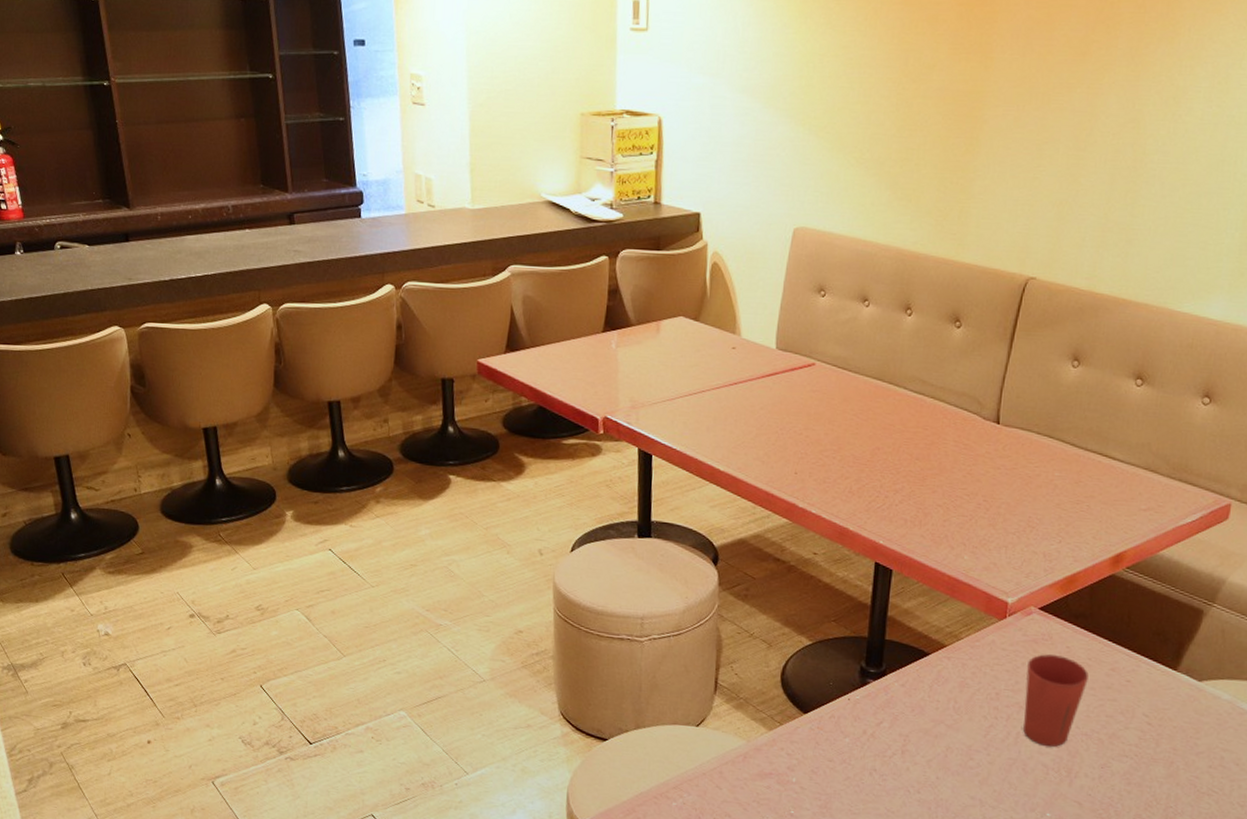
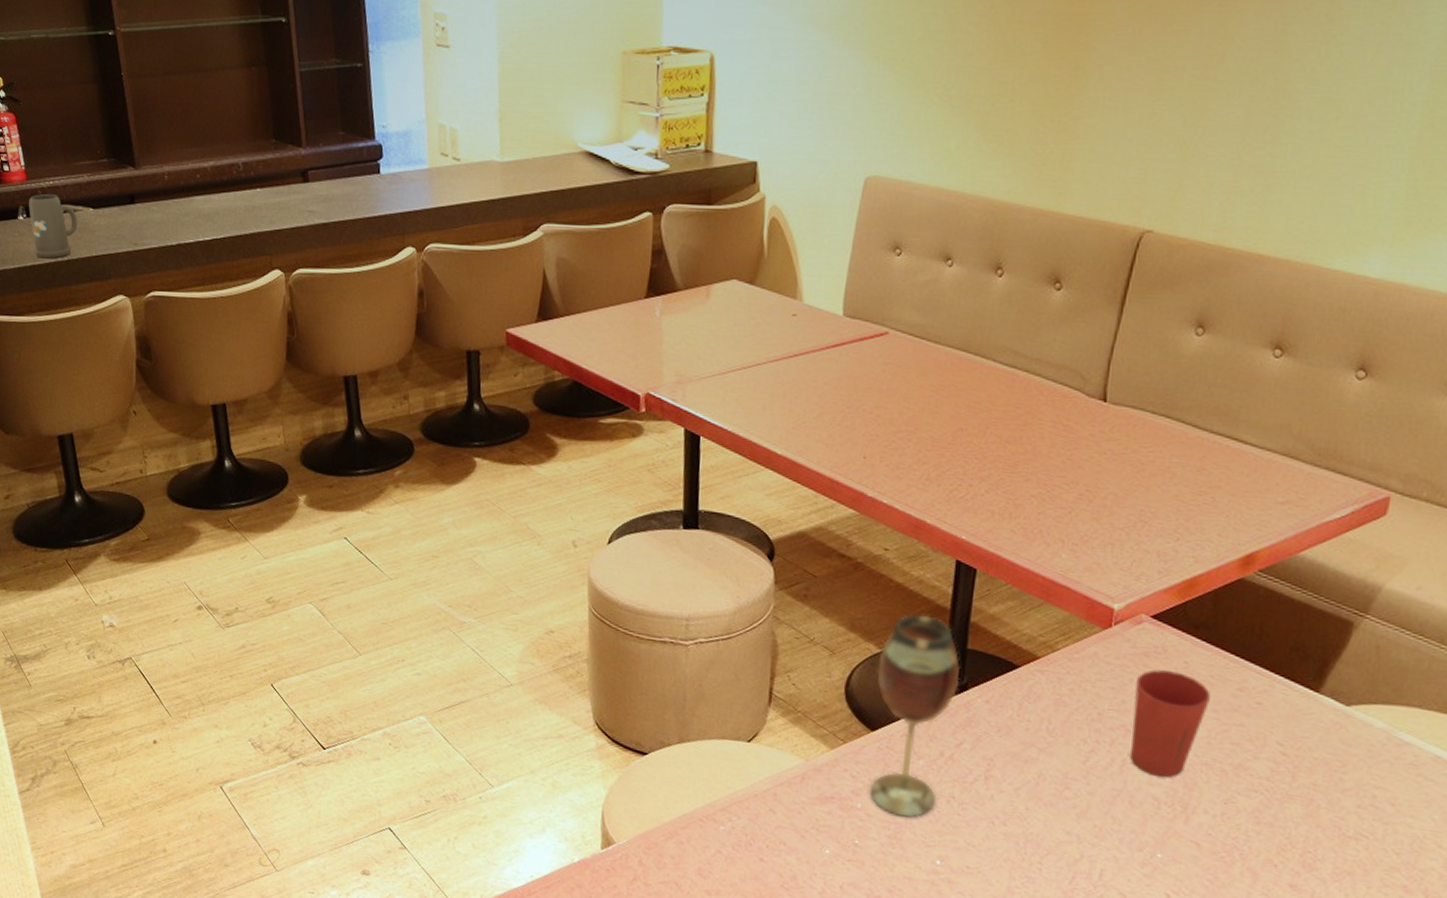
beer mug: none [26,231,74,292] -> present [29,194,78,259]
wineglass: none [803,610,880,789] -> present [869,614,961,818]

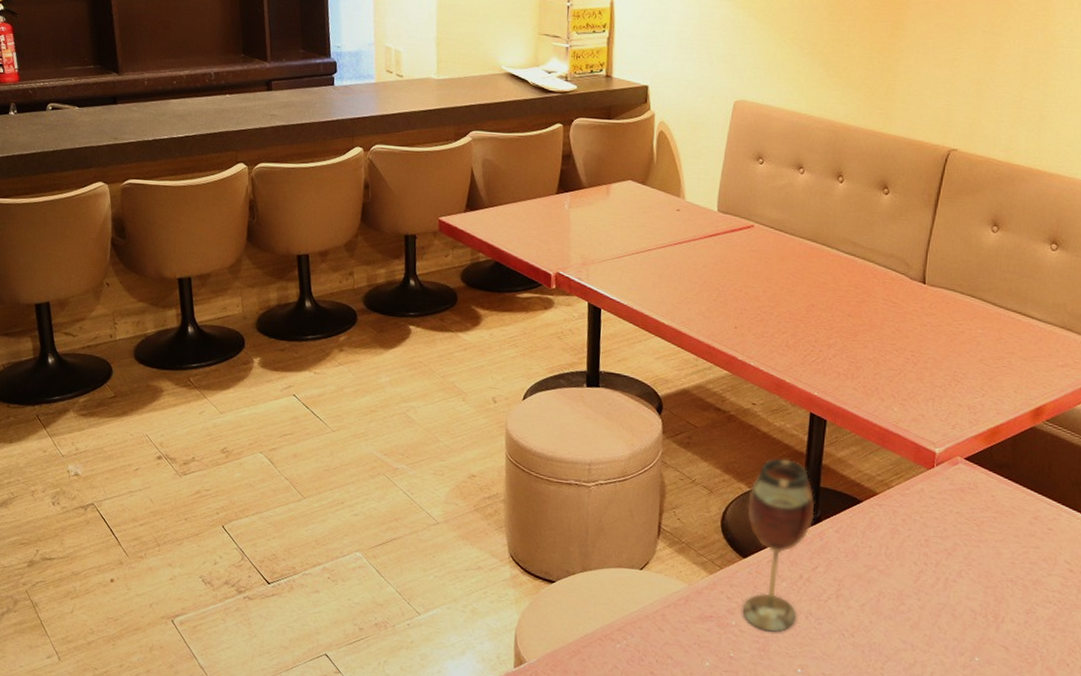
beer mug: present [29,194,78,259] -> none [19,93,64,149]
cup: present [1130,669,1211,777] -> none [952,502,1013,592]

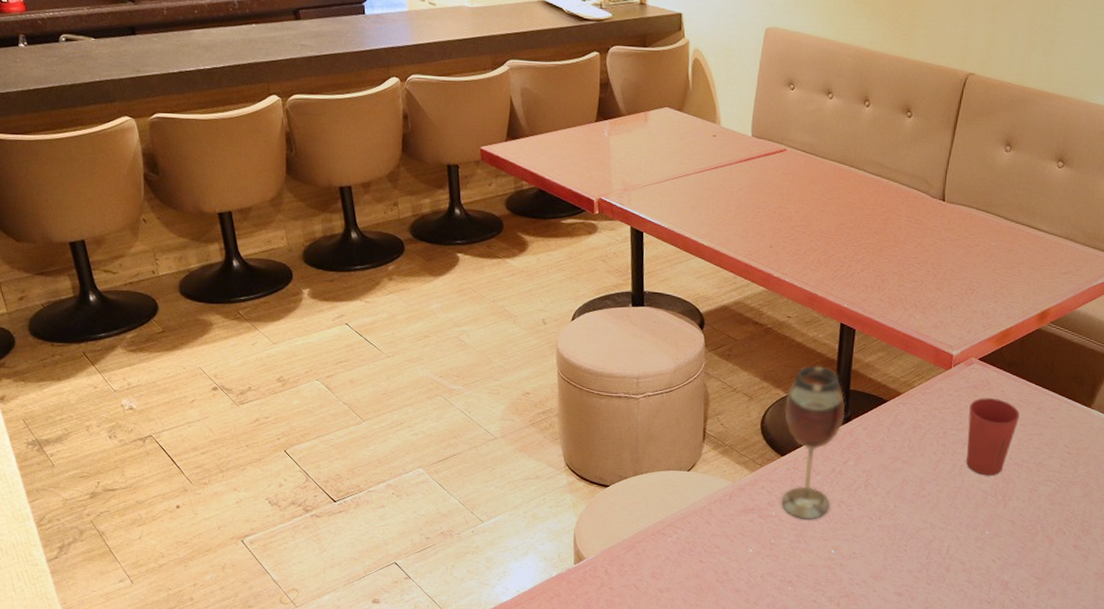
cup: none [952,502,1013,592] -> present [966,398,1020,475]

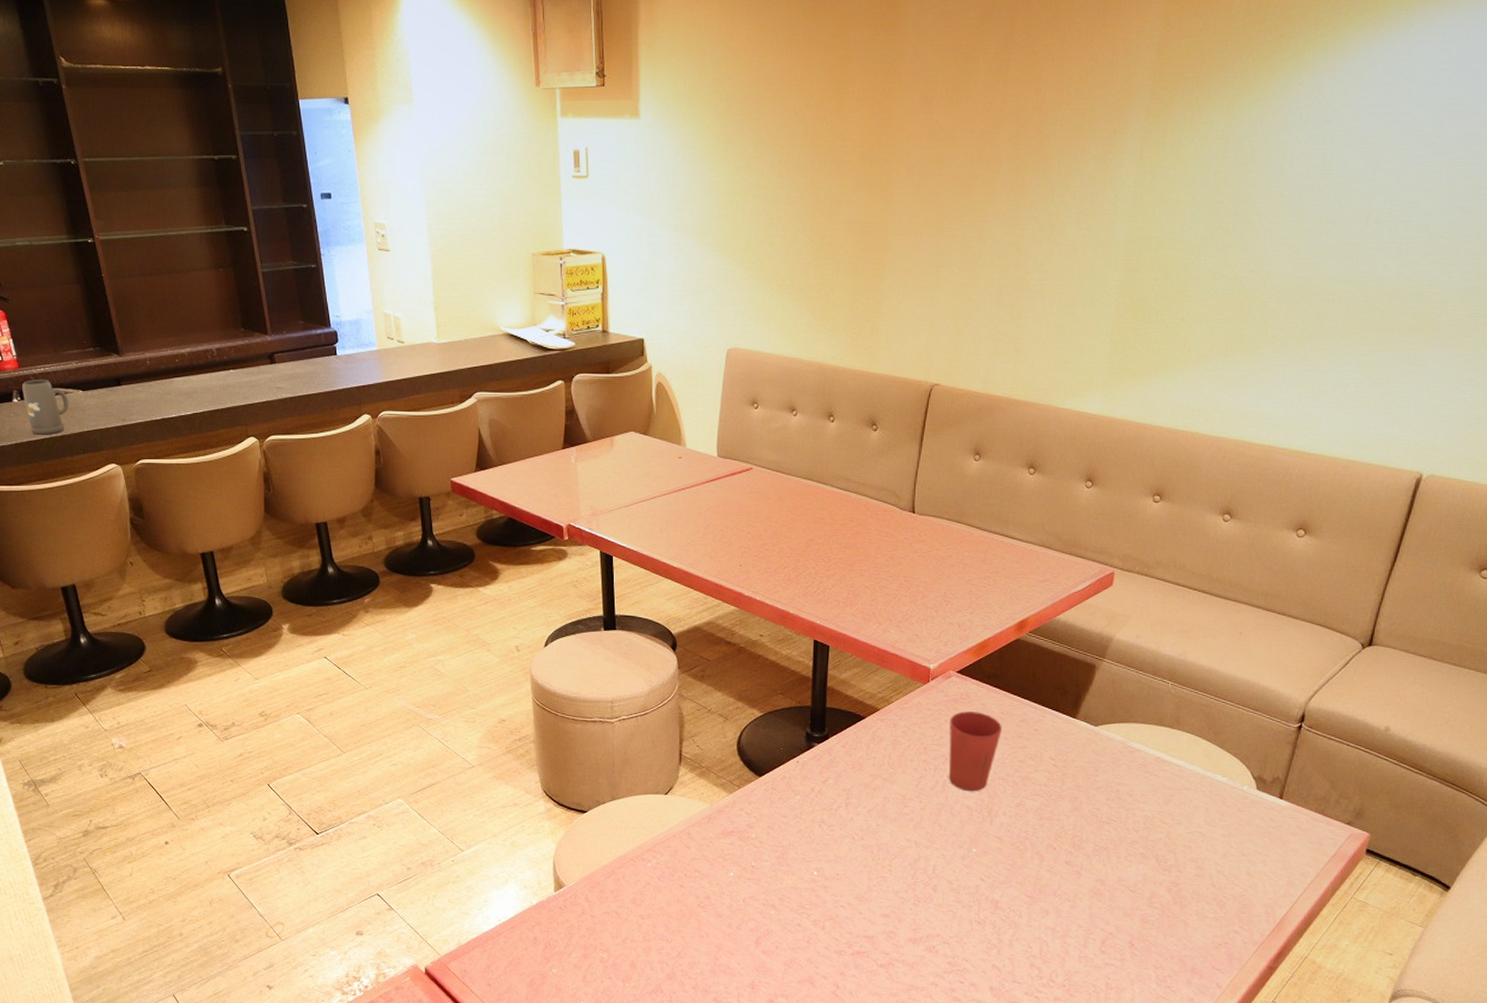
beer mug: none [29,24,80,83] -> present [22,380,69,435]
wineglass: present [781,365,846,520] -> none [760,684,823,841]

